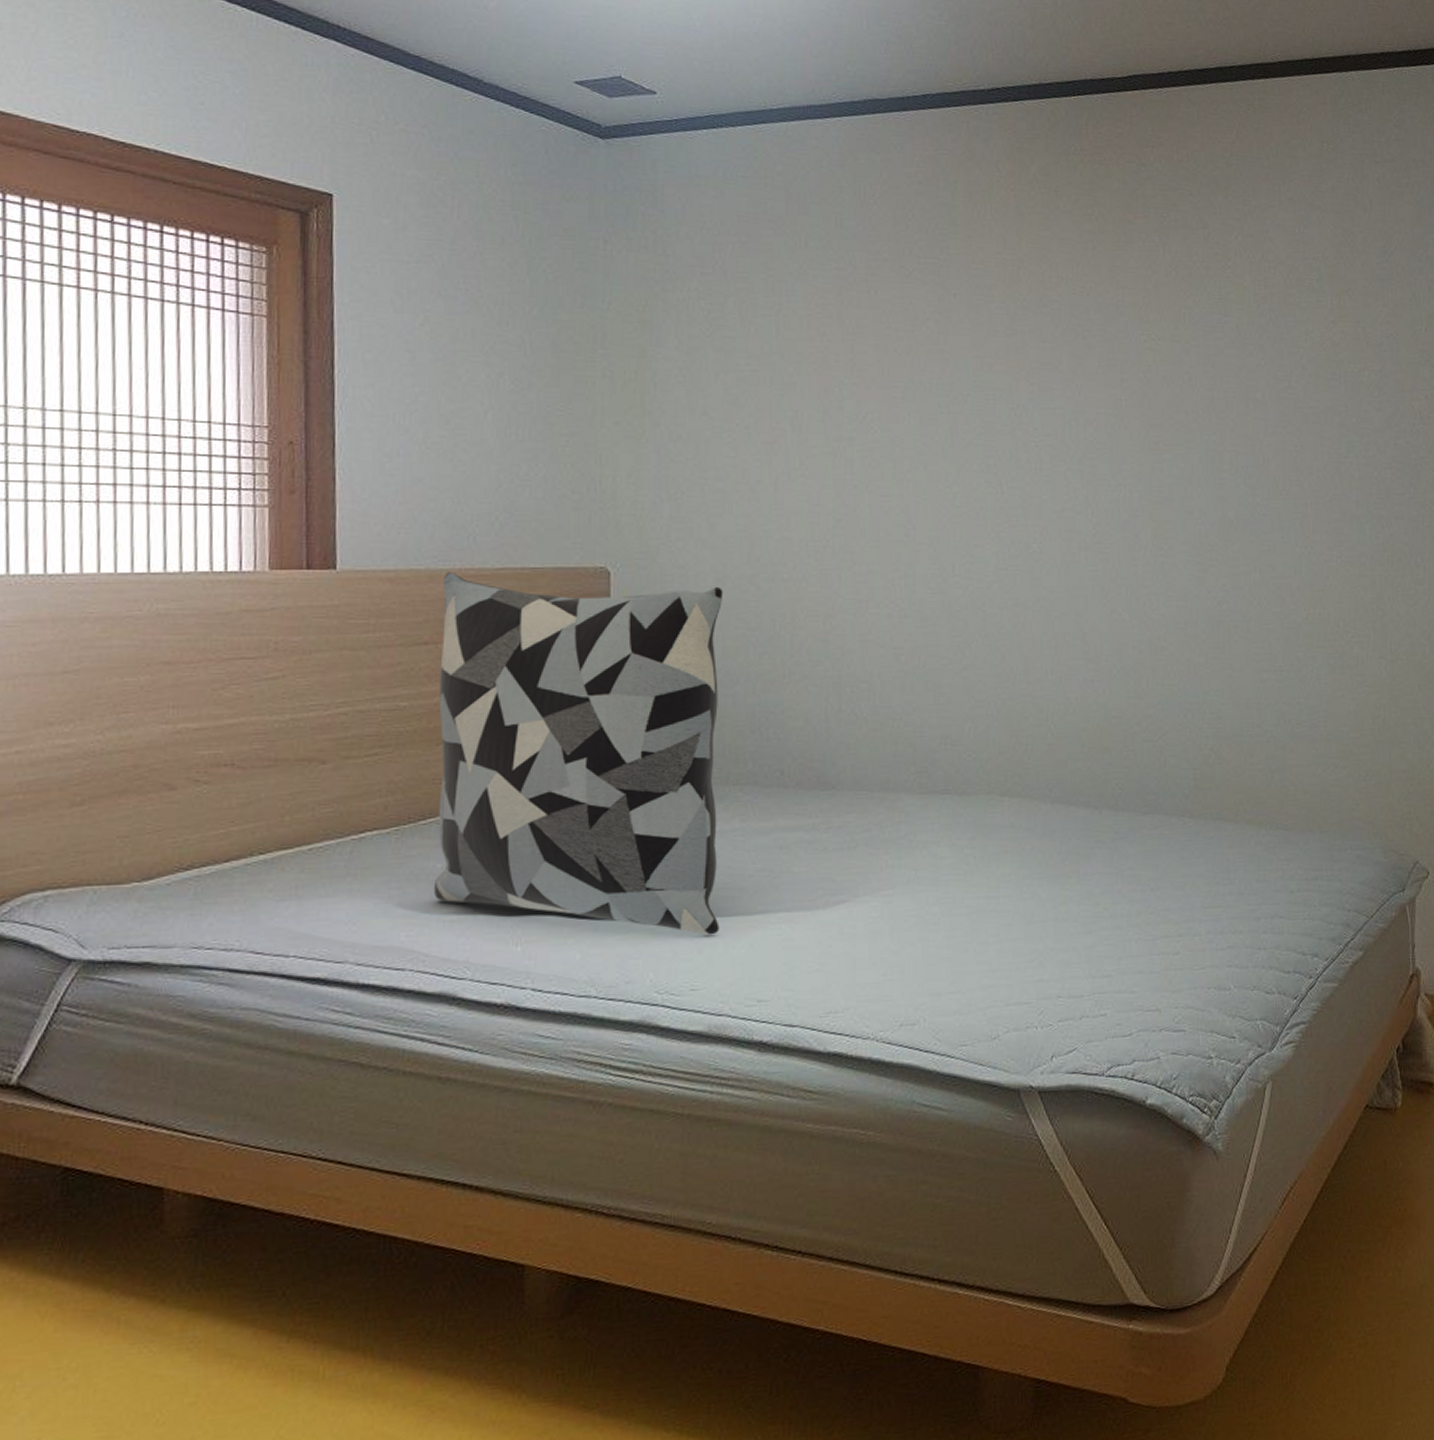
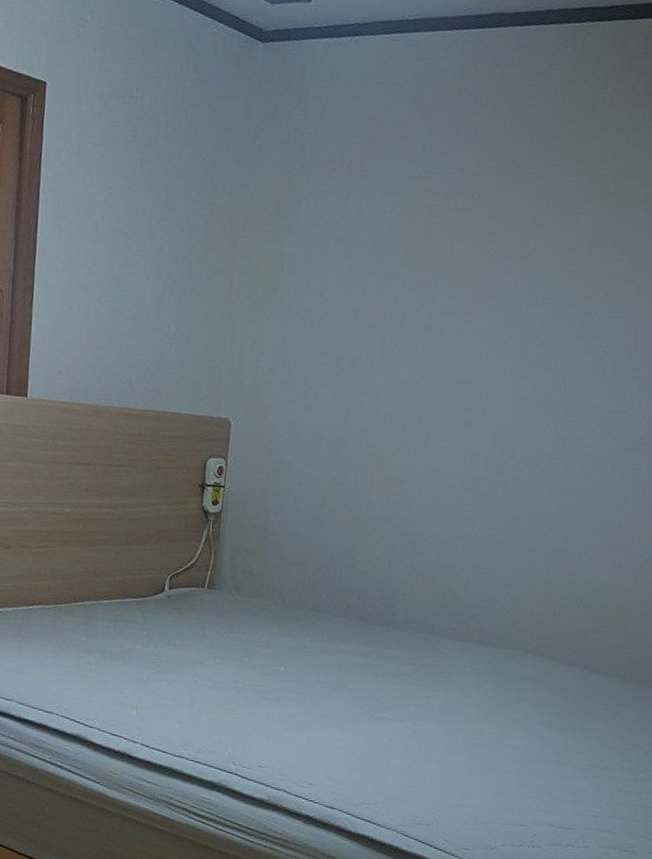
pillow: present [433,572,724,936] -> none [77,409,319,727]

